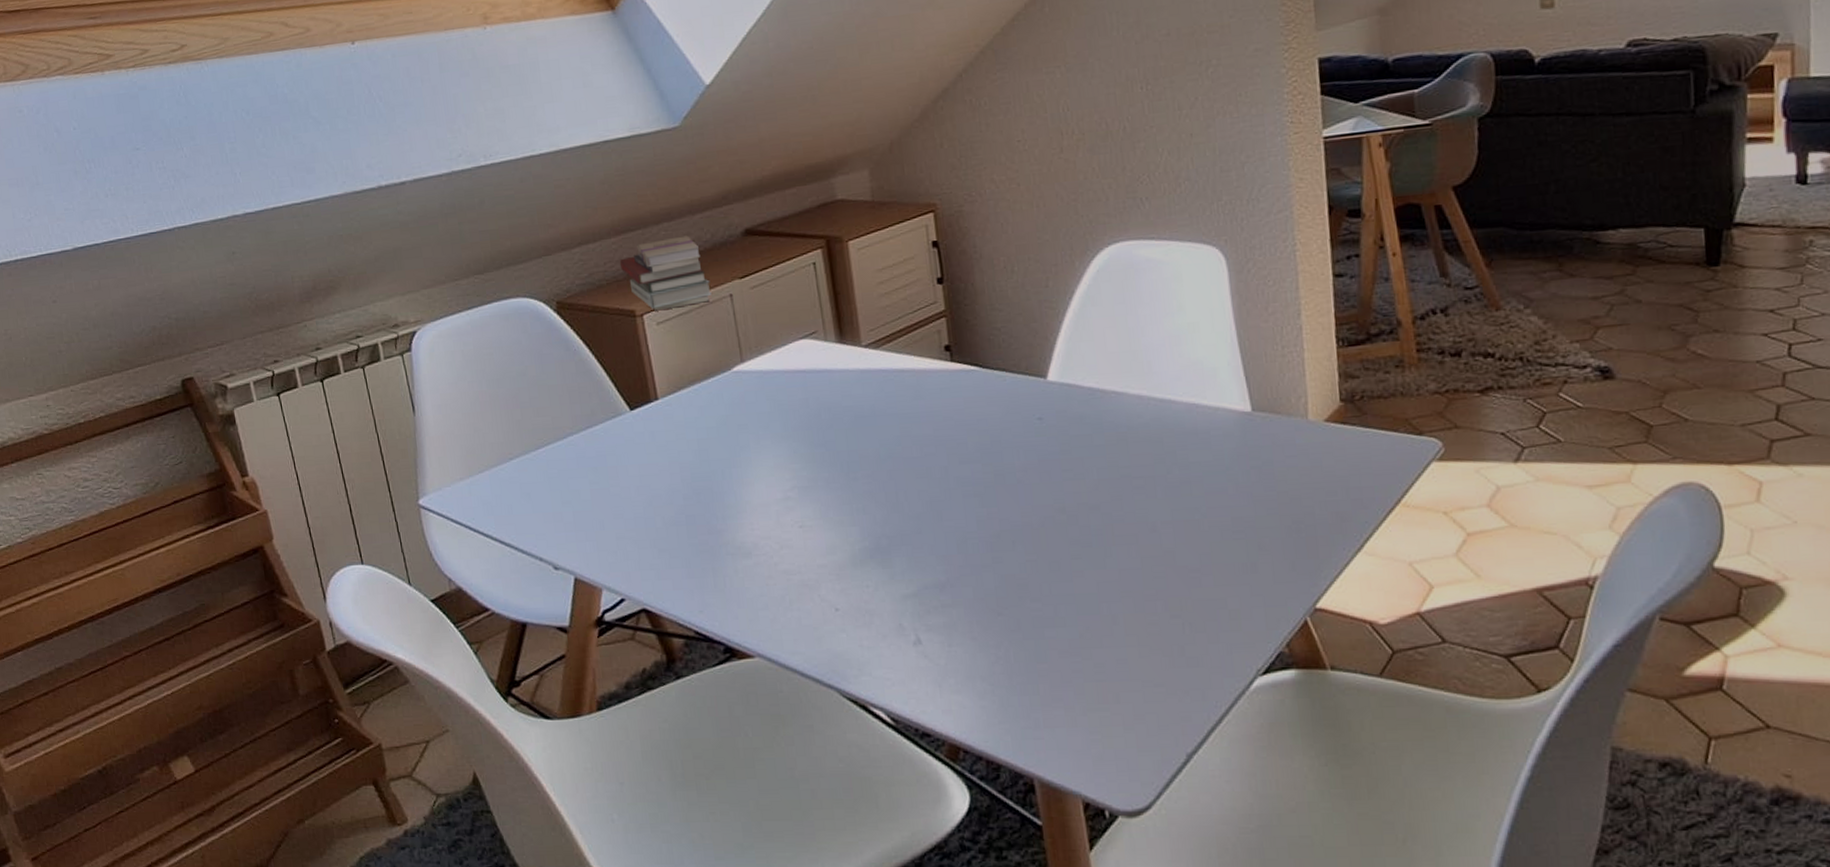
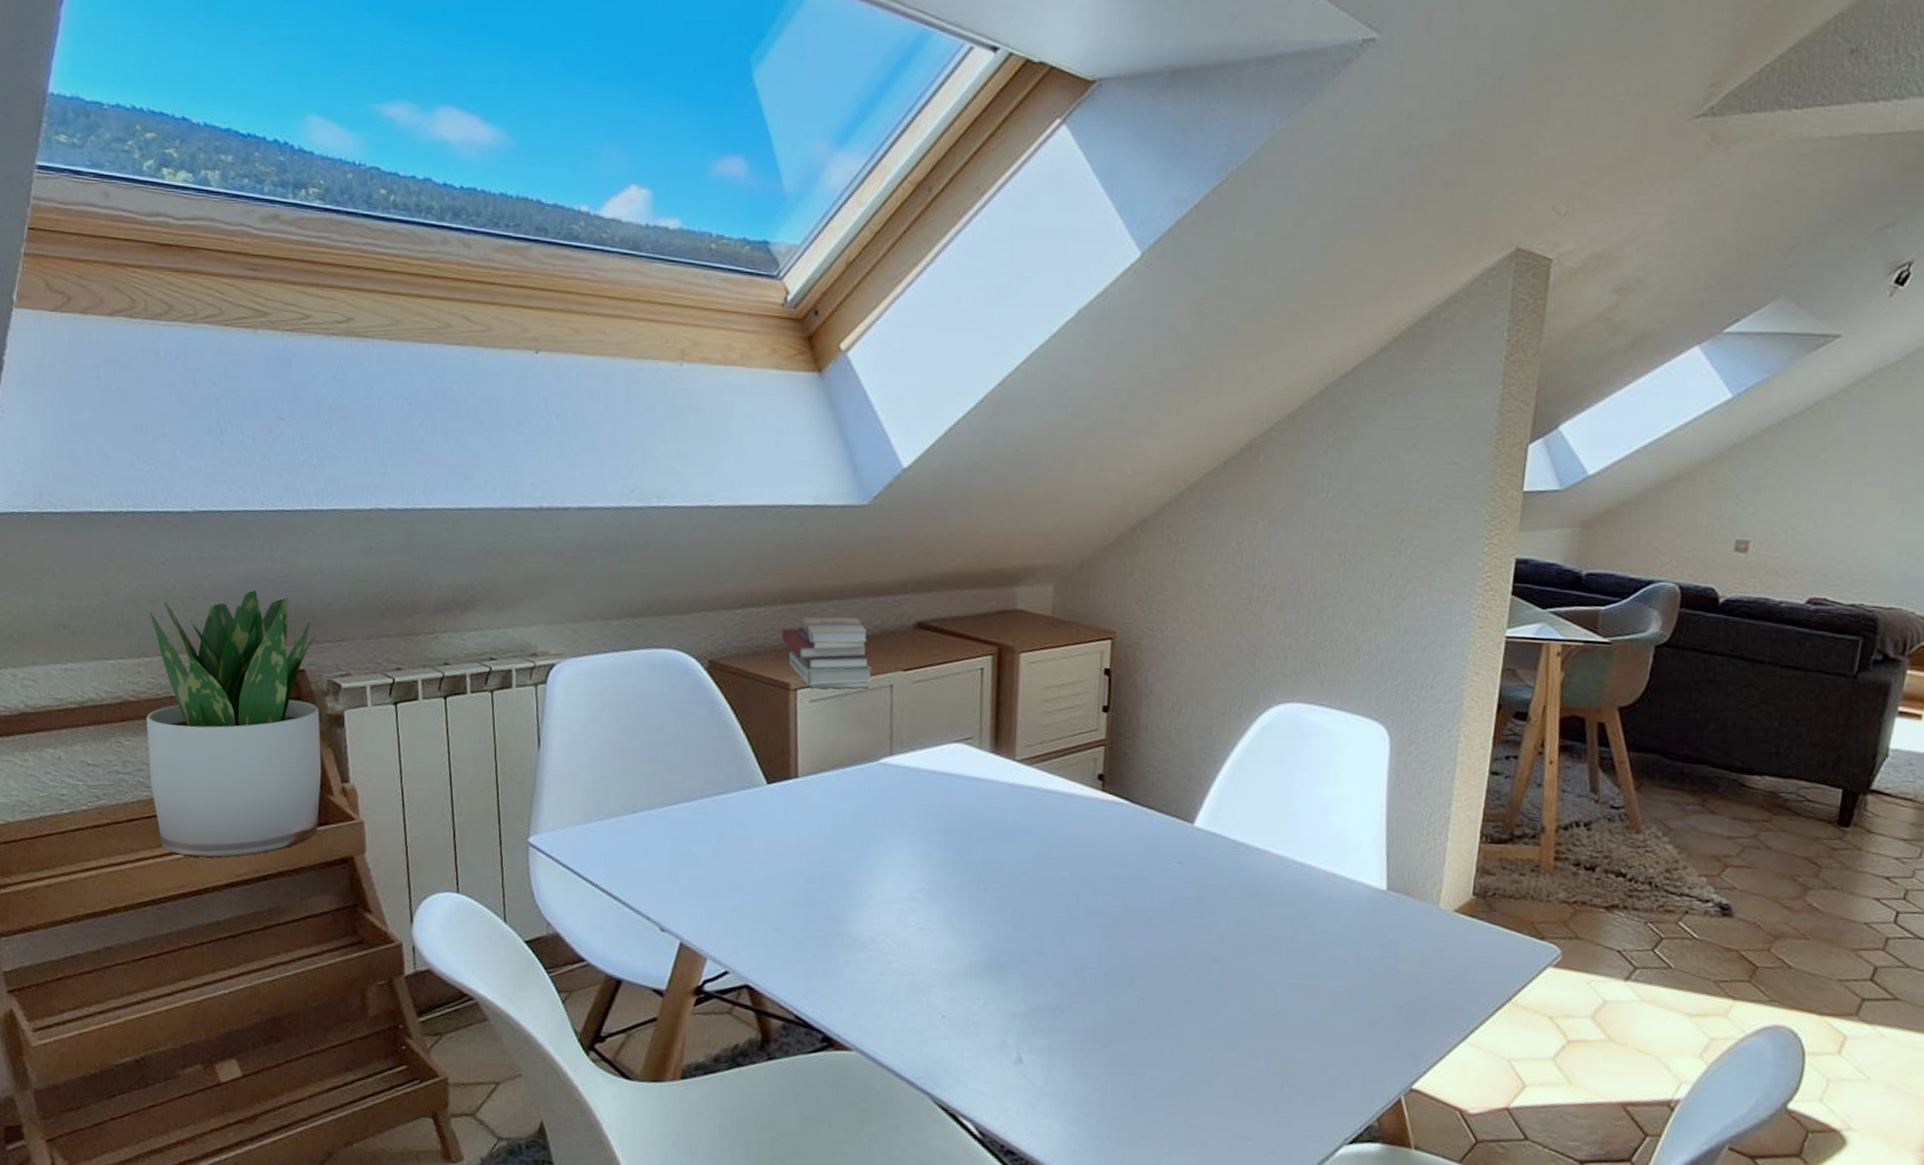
planter: none [49,311,227,570] -> present [146,590,322,858]

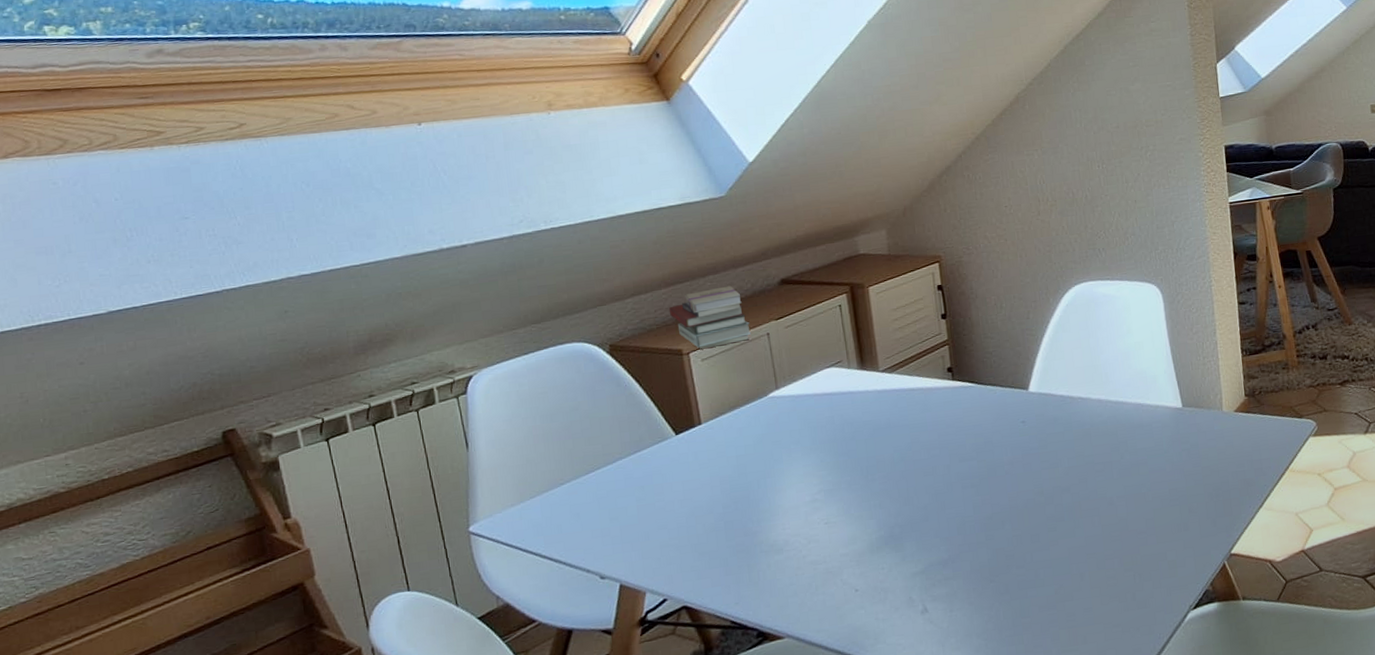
planter: present [146,590,322,858] -> none [72,368,265,621]

